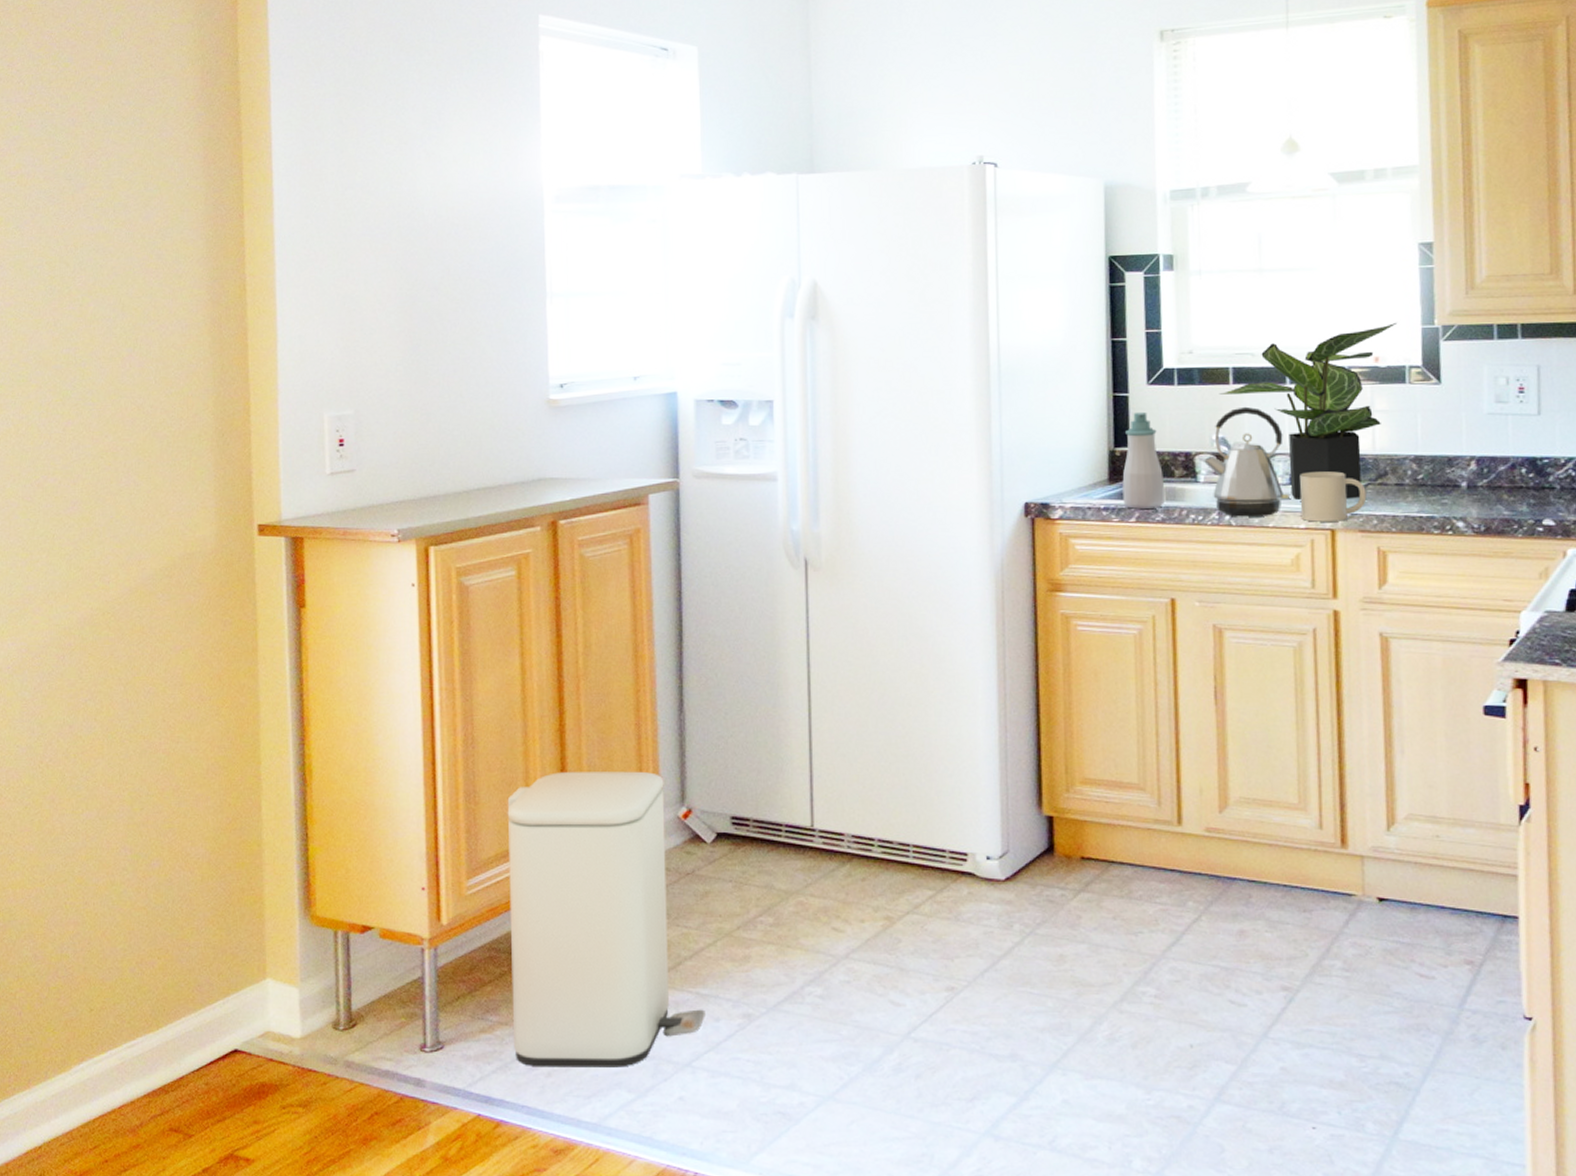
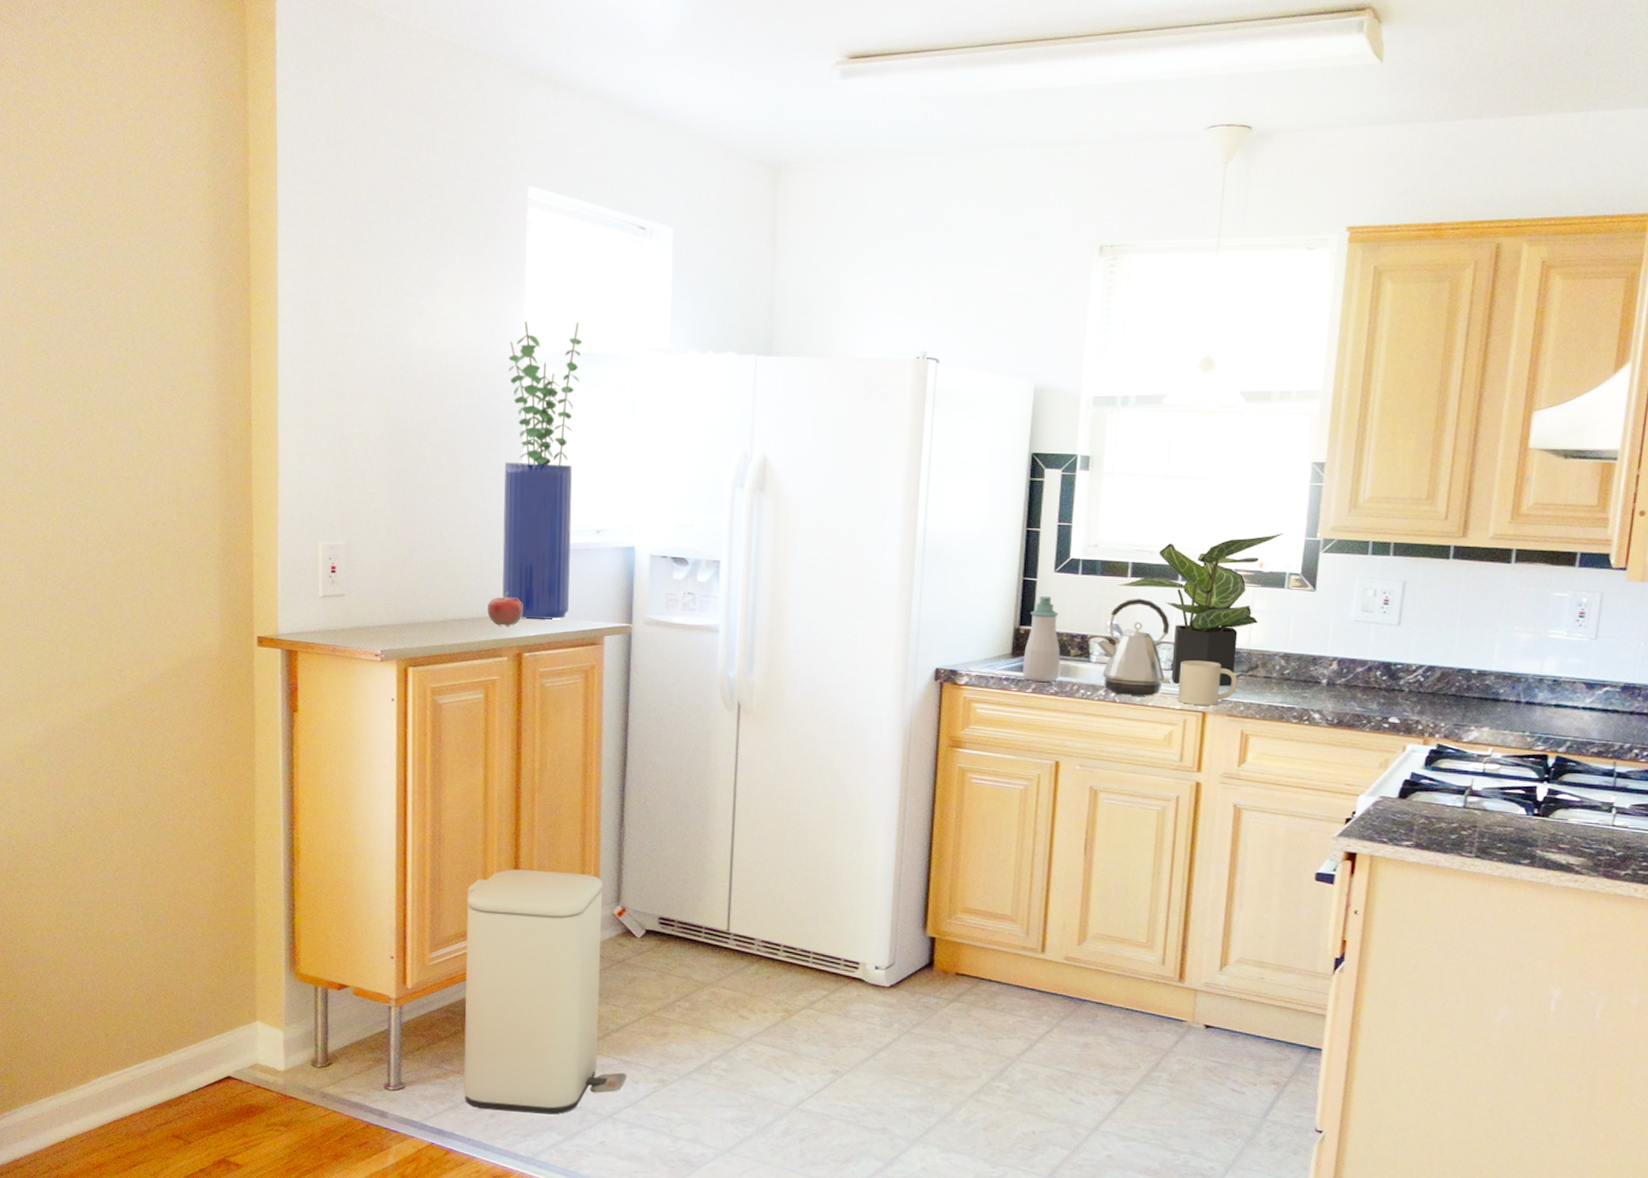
fruit: none [515,453,556,492] -> present [487,592,523,626]
vase: none [526,153,608,481] -> present [502,322,582,620]

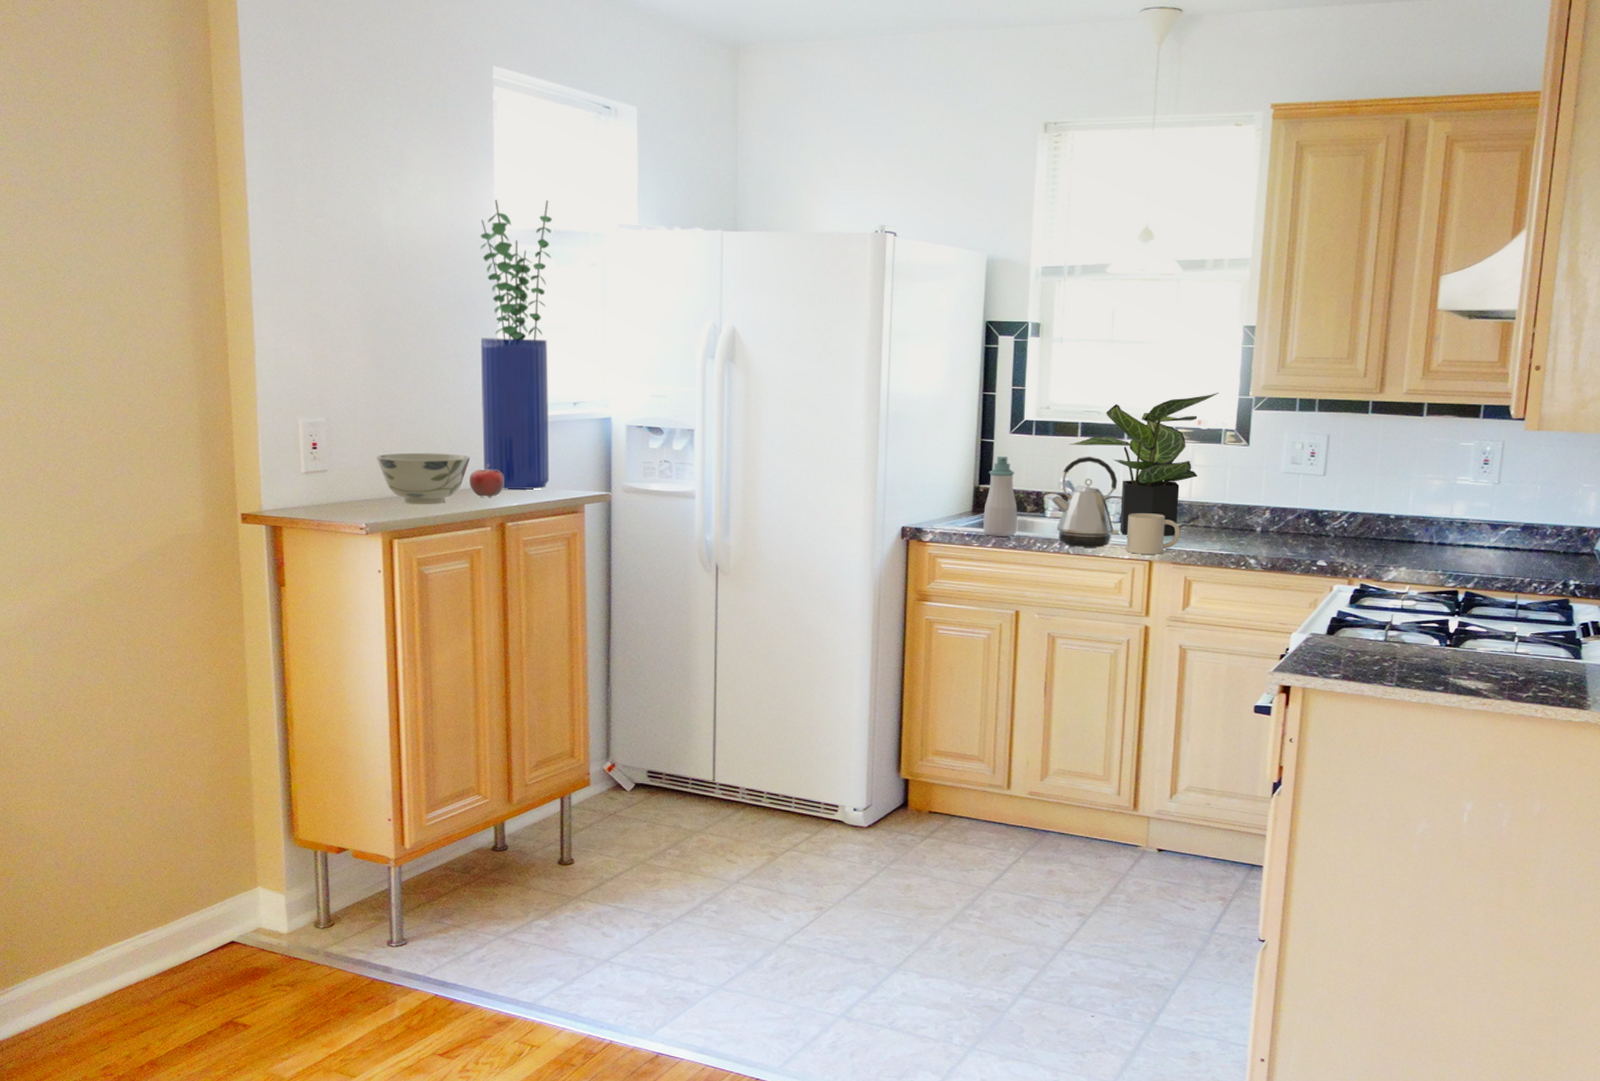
bowl: none [394,578,490,633] -> present [375,452,471,505]
pedal bin: present [463,869,627,1115] -> none [460,731,622,962]

